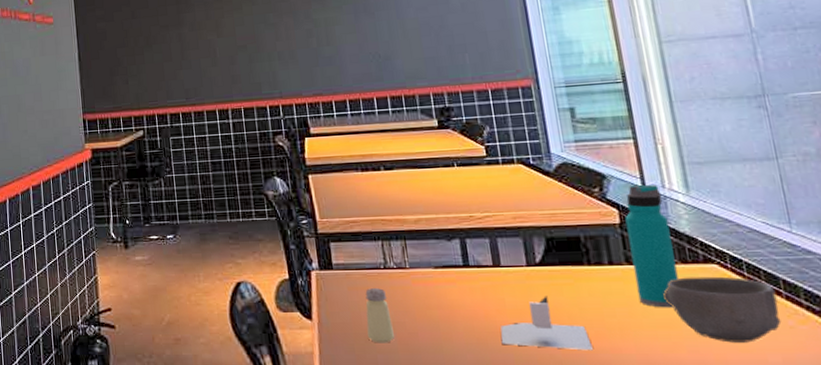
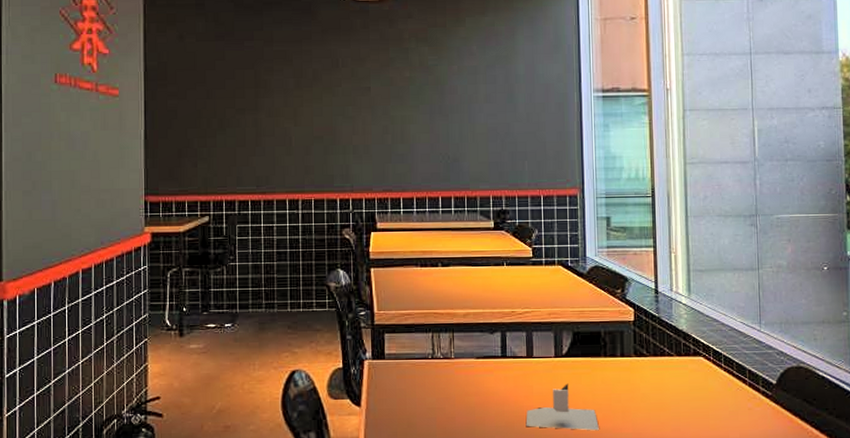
saltshaker: present [365,288,394,343] -> none [410,377,434,427]
water bottle: present [625,184,679,308] -> none [638,287,673,394]
bowl: present [663,276,782,343] -> none [660,367,743,422]

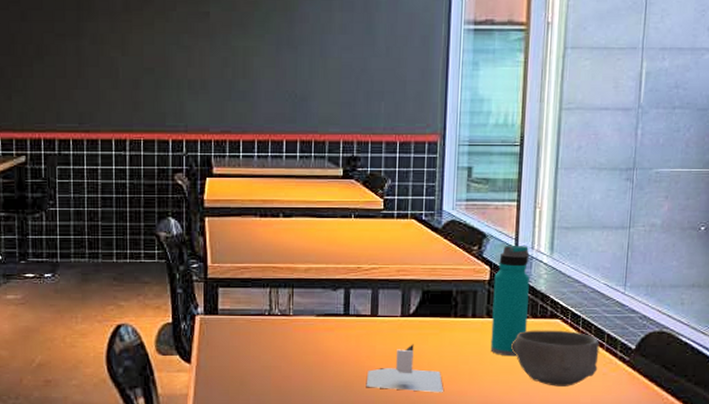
water bottle: none [638,287,673,394] -> present [490,245,530,357]
bowl: none [660,367,743,422] -> present [511,330,600,387]

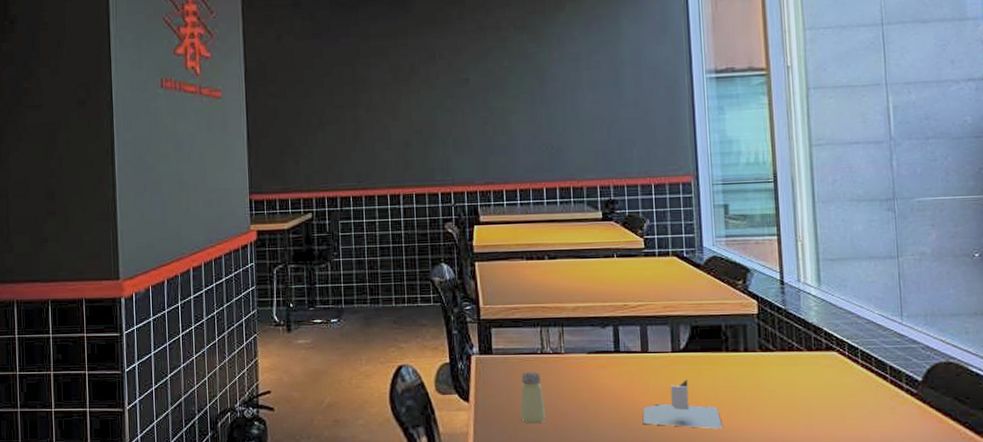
saltshaker: none [244,334,269,386] -> present [520,372,545,424]
water bottle: present [490,245,530,357] -> none [762,278,803,391]
bowl: present [511,330,600,387] -> none [788,362,884,422]

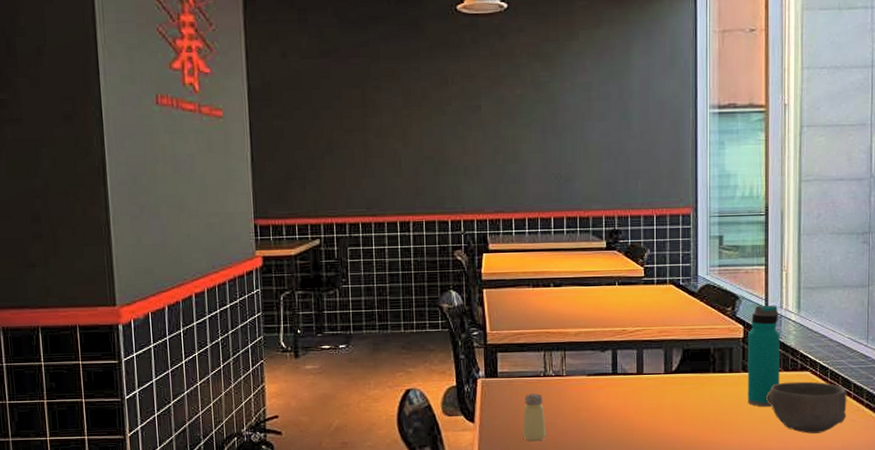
napkin holder: present [642,380,722,429] -> none [635,398,706,443]
water bottle: none [762,278,803,391] -> present [747,304,780,407]
bowl: none [788,362,884,422] -> present [766,381,847,434]

